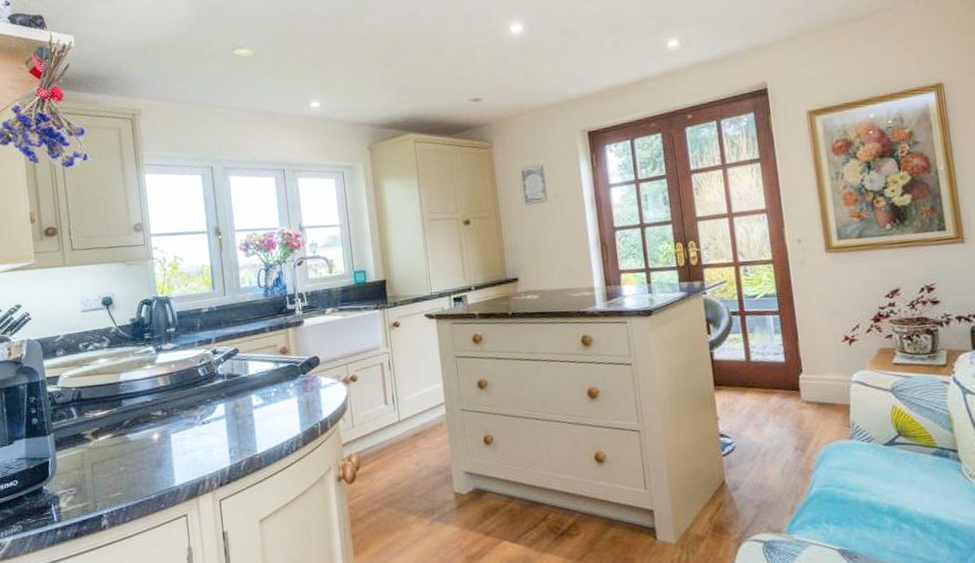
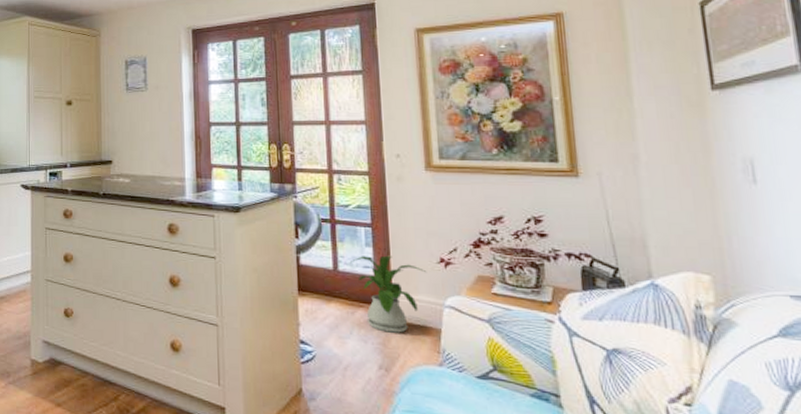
house plant: none [760,339,834,415] -> present [349,255,427,333]

